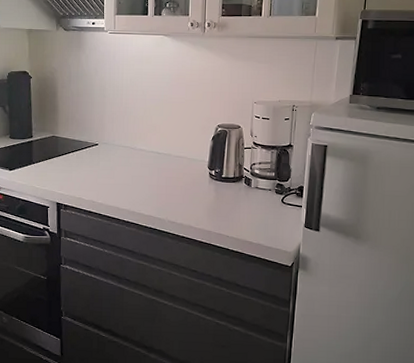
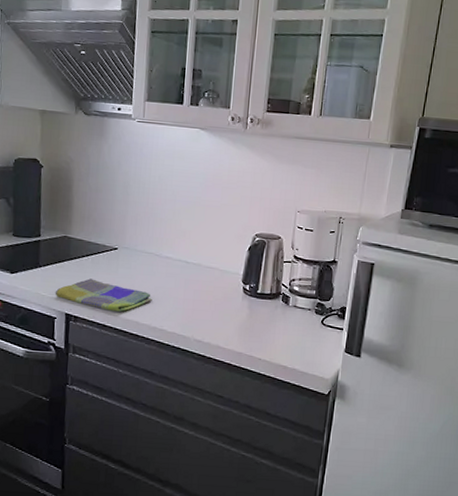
dish towel: none [47,171,130,199] -> present [55,278,152,312]

